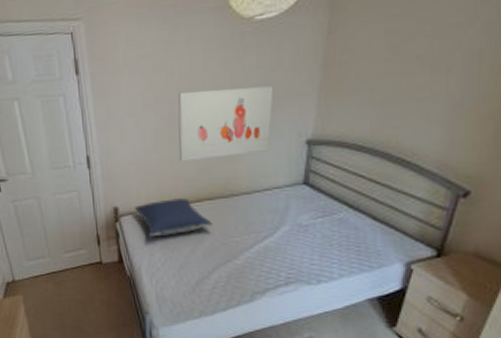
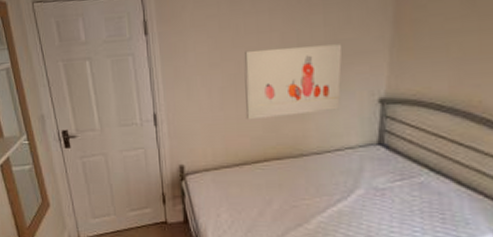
pillow: present [133,198,213,237] -> none [199,157,282,197]

